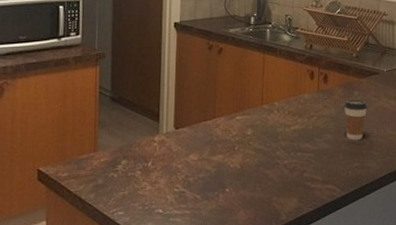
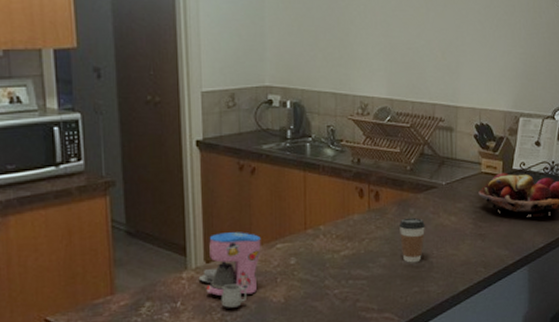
coffee maker: none [168,103,223,170] -> present [198,232,261,308]

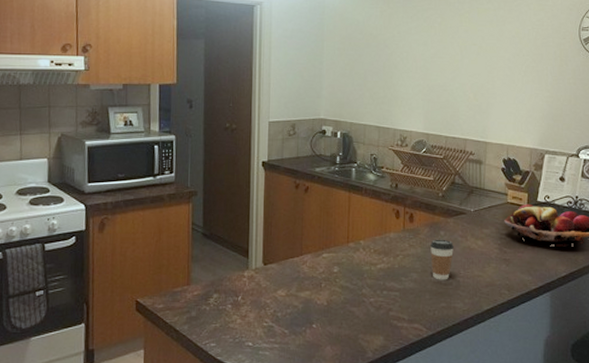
coffee maker: present [198,232,261,308] -> none [257,240,310,306]

